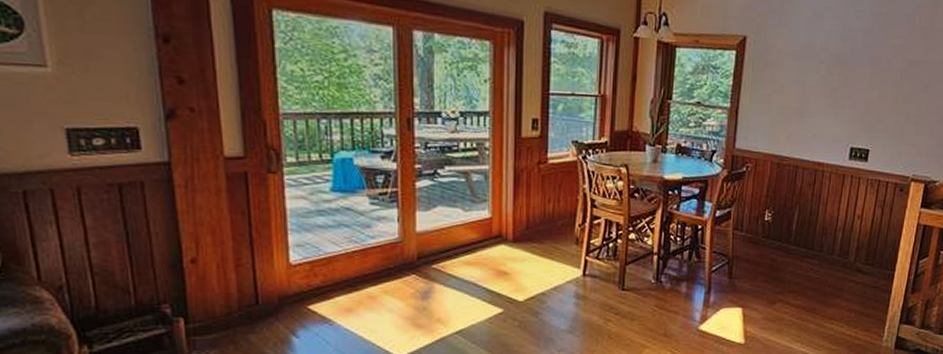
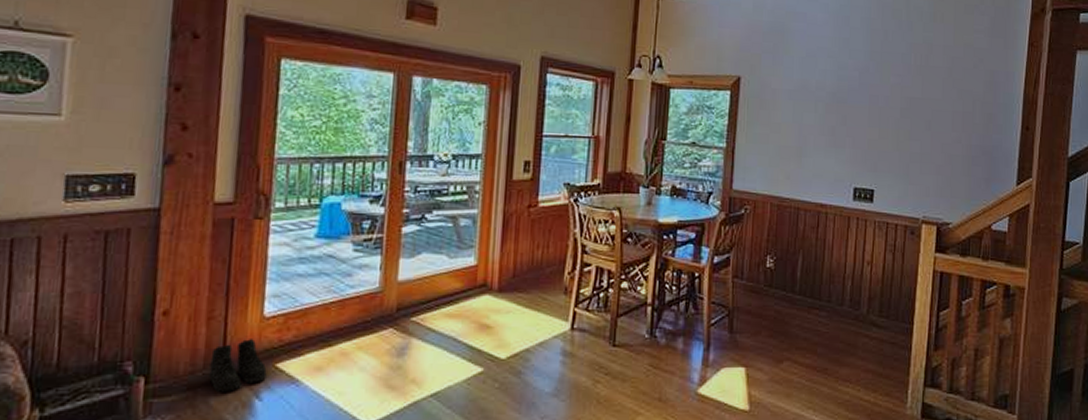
boots: none [244,284,300,330] -> present [209,339,267,392]

